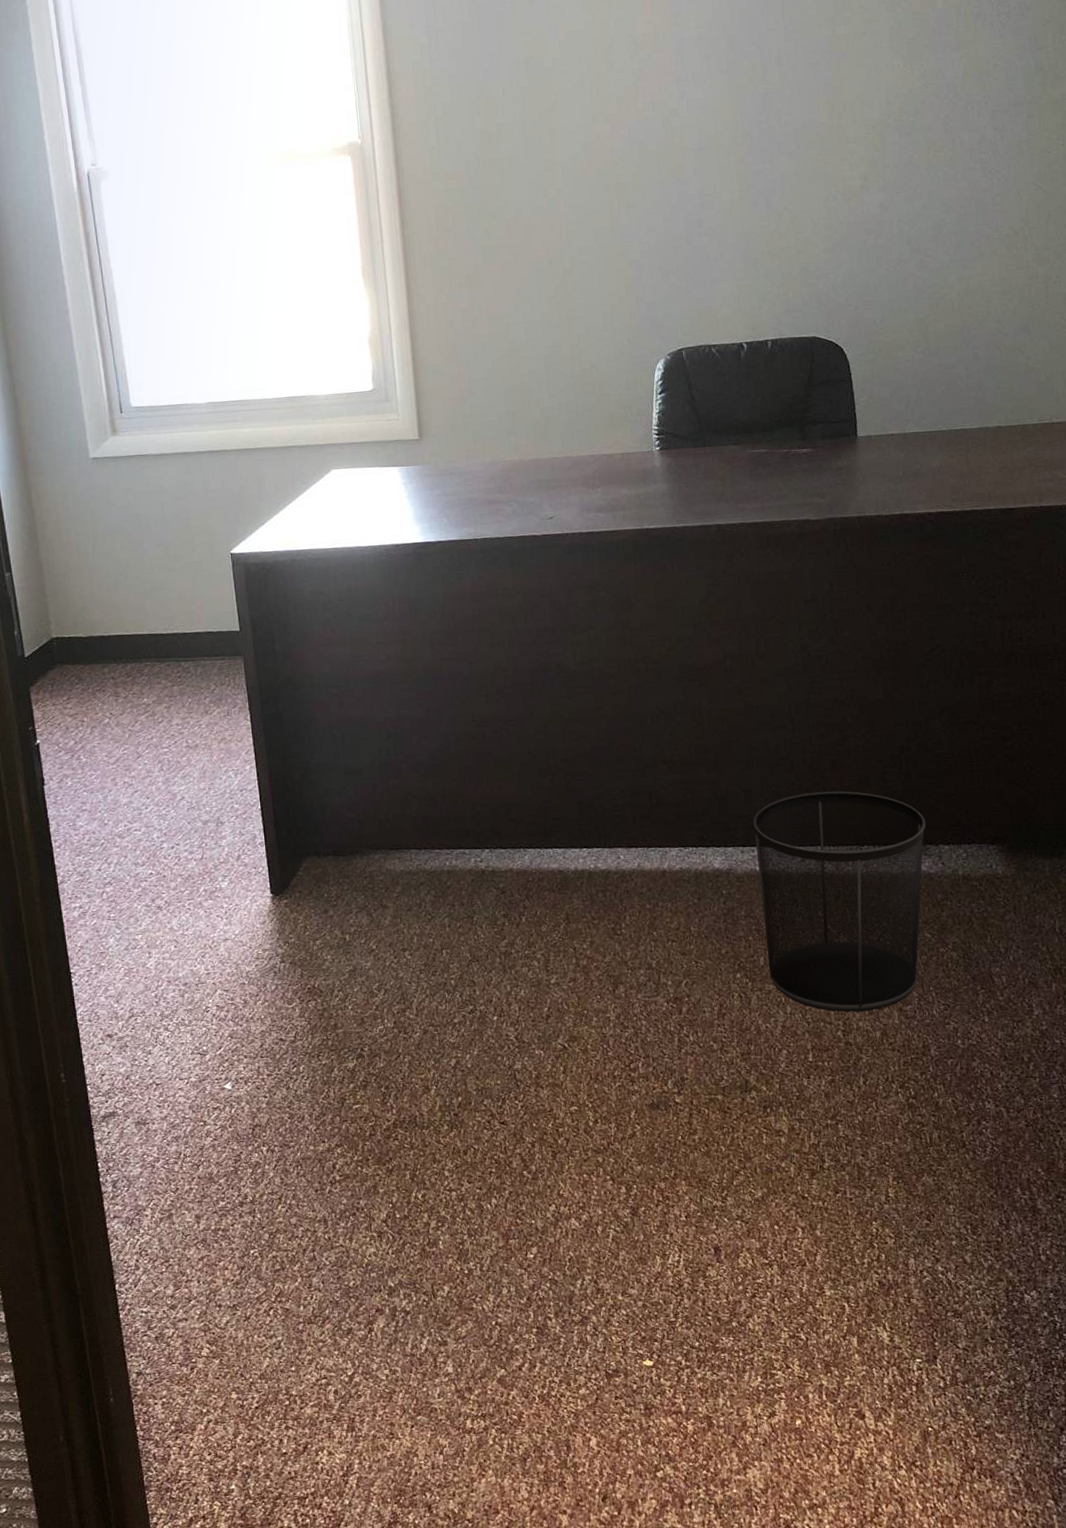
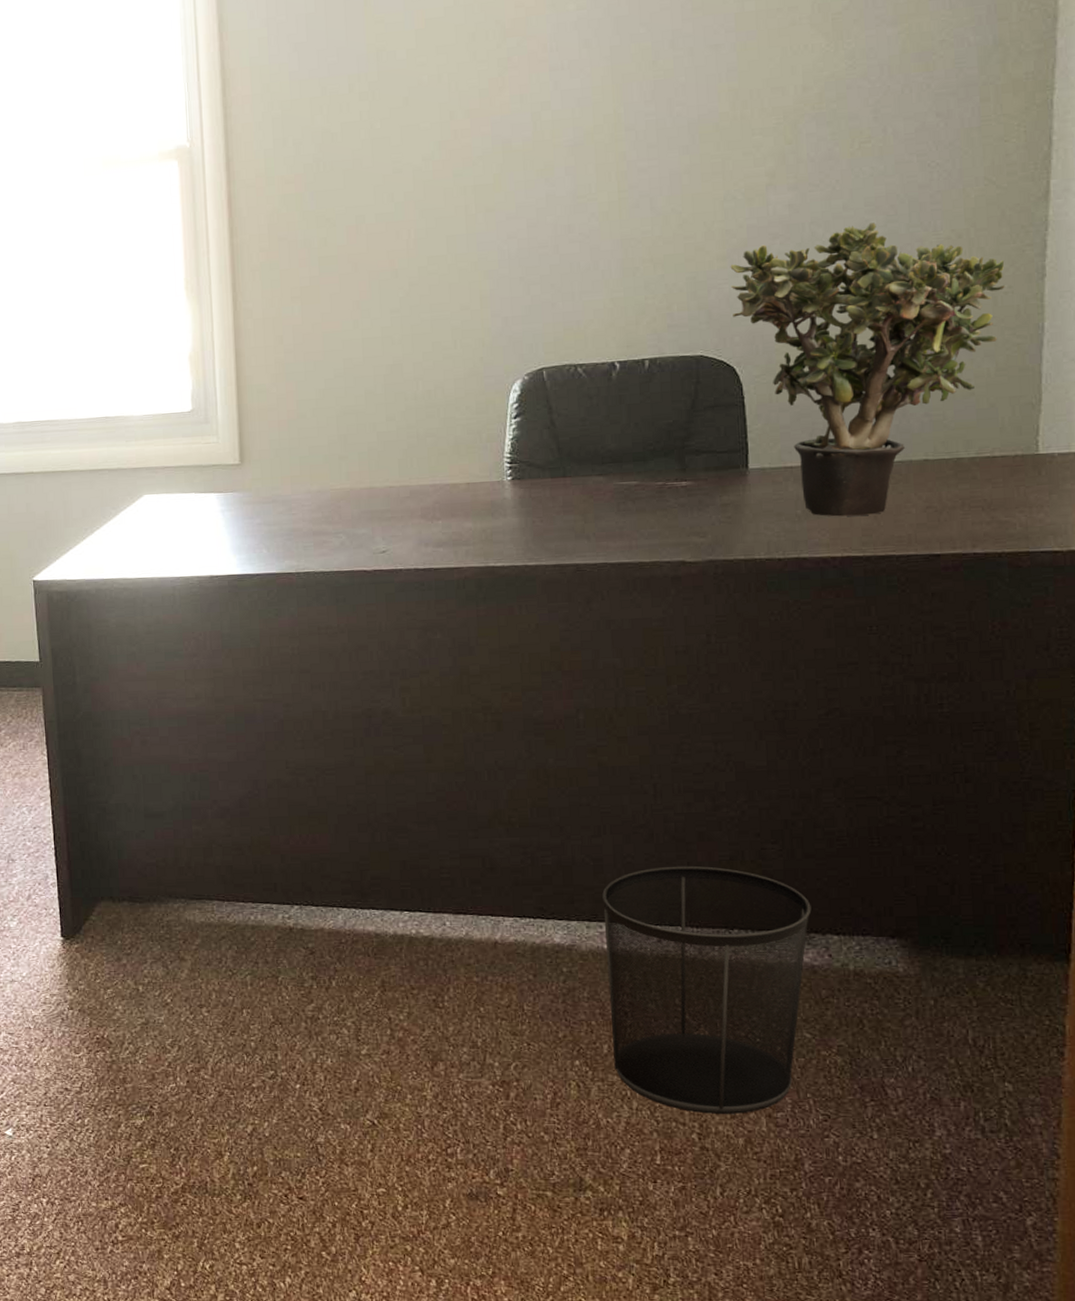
potted plant: none [834,221,1054,477] -> present [730,222,1005,517]

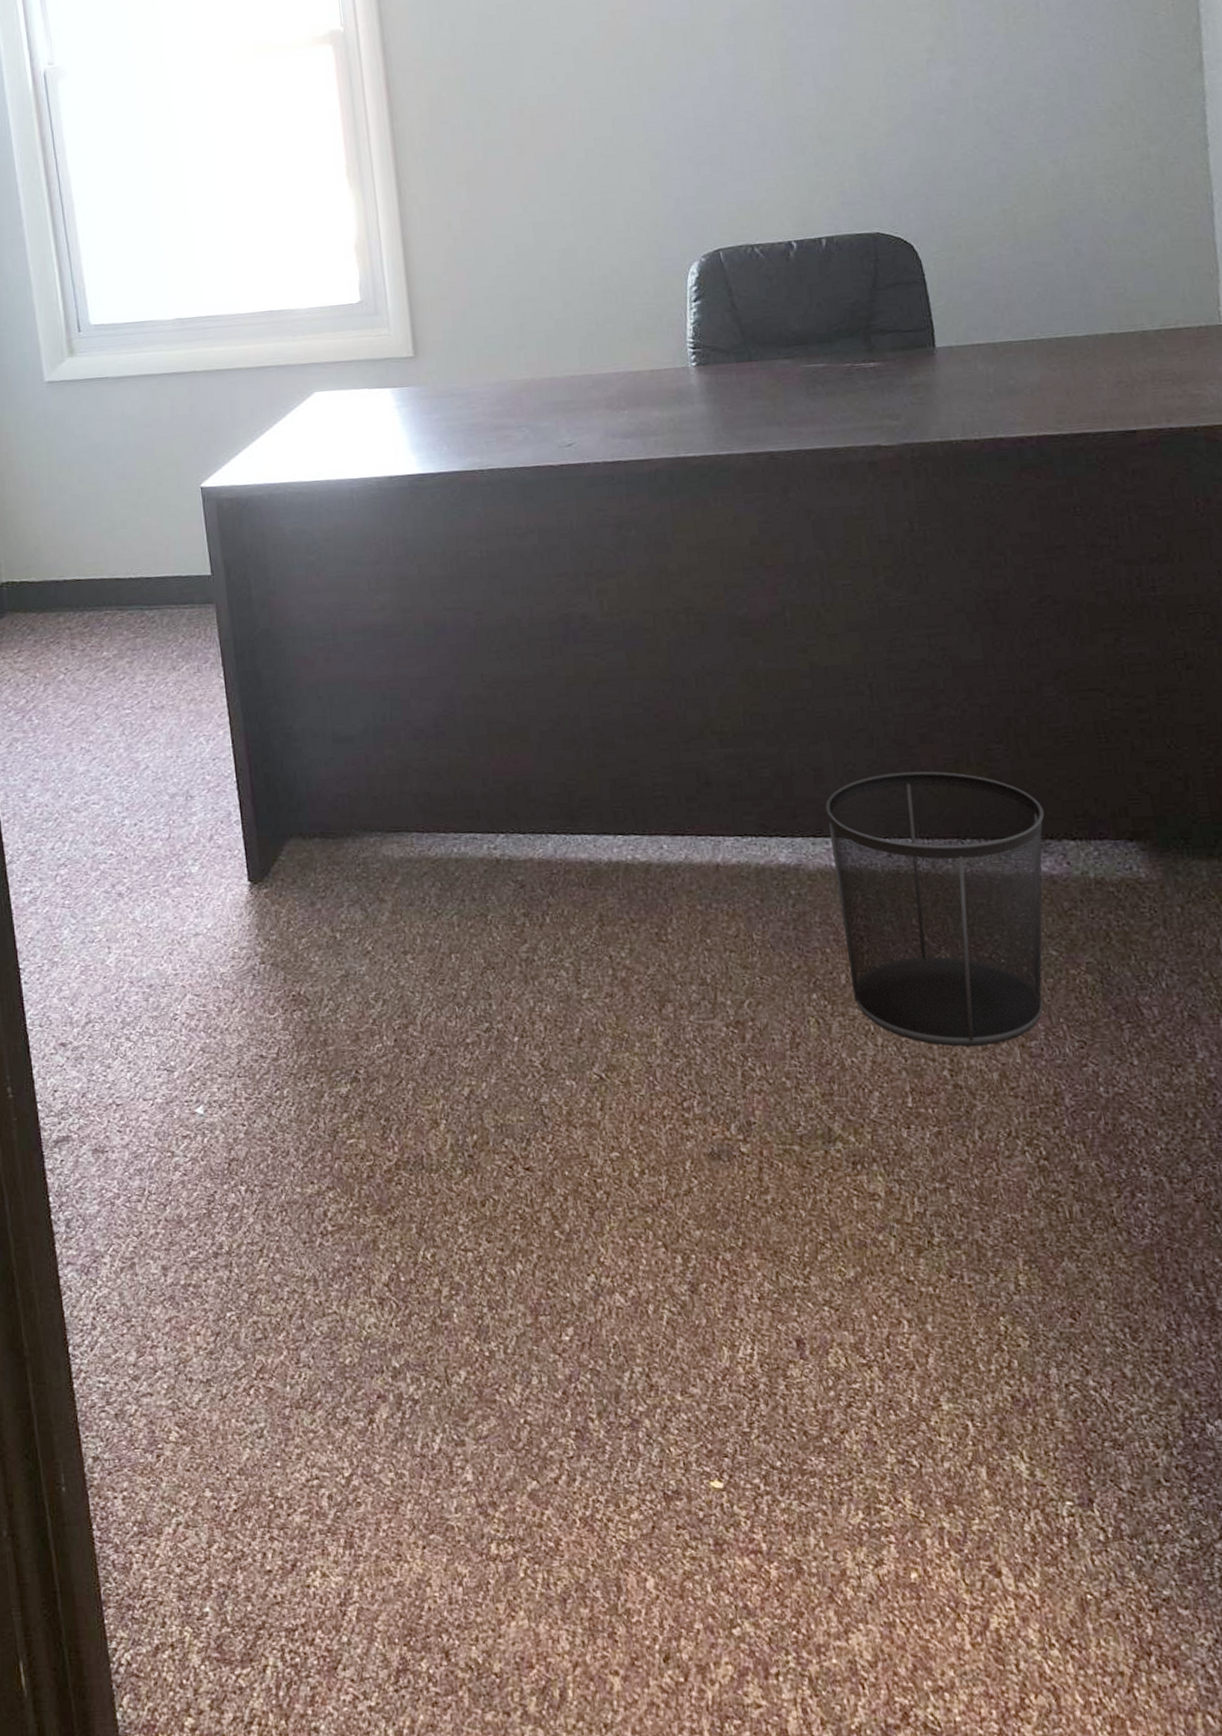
potted plant: present [730,222,1005,517] -> none [898,96,1171,395]

